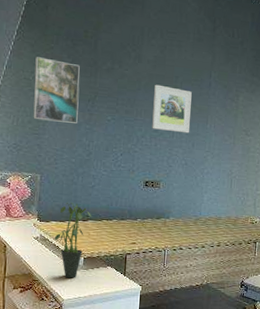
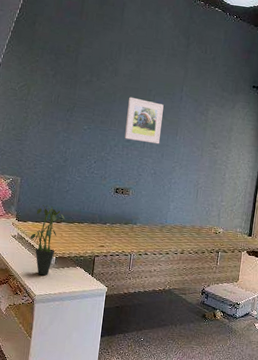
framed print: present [33,57,80,123] -> none [17,69,61,132]

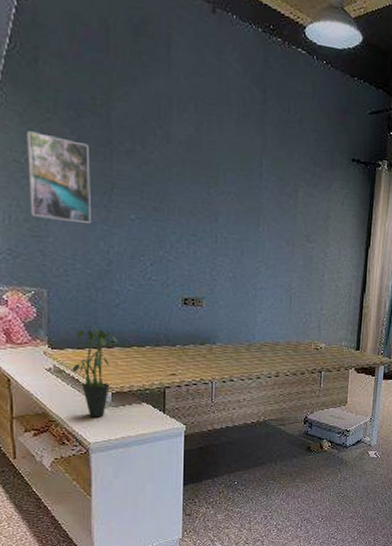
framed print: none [17,69,61,132] -> present [27,131,91,223]
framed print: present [124,97,164,144] -> none [189,173,238,238]

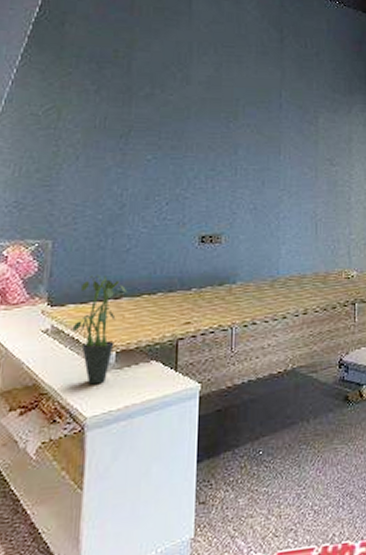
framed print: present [27,131,91,223] -> none [42,86,108,168]

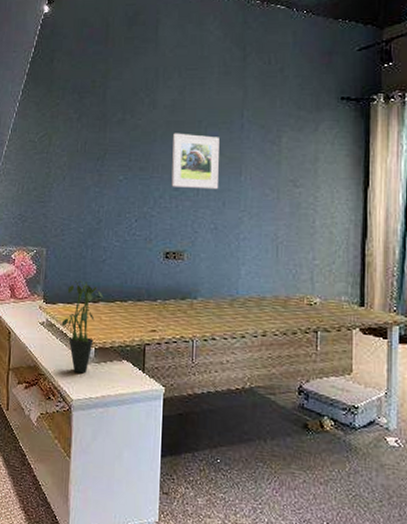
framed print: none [207,110,258,169] -> present [171,133,219,190]

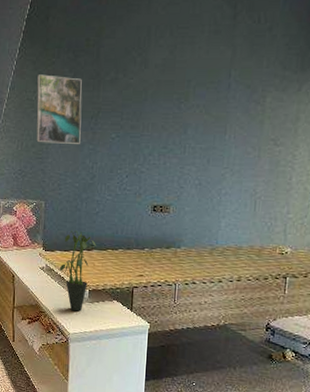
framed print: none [38,116,88,187] -> present [36,74,82,144]
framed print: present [171,133,219,190] -> none [160,92,207,148]

